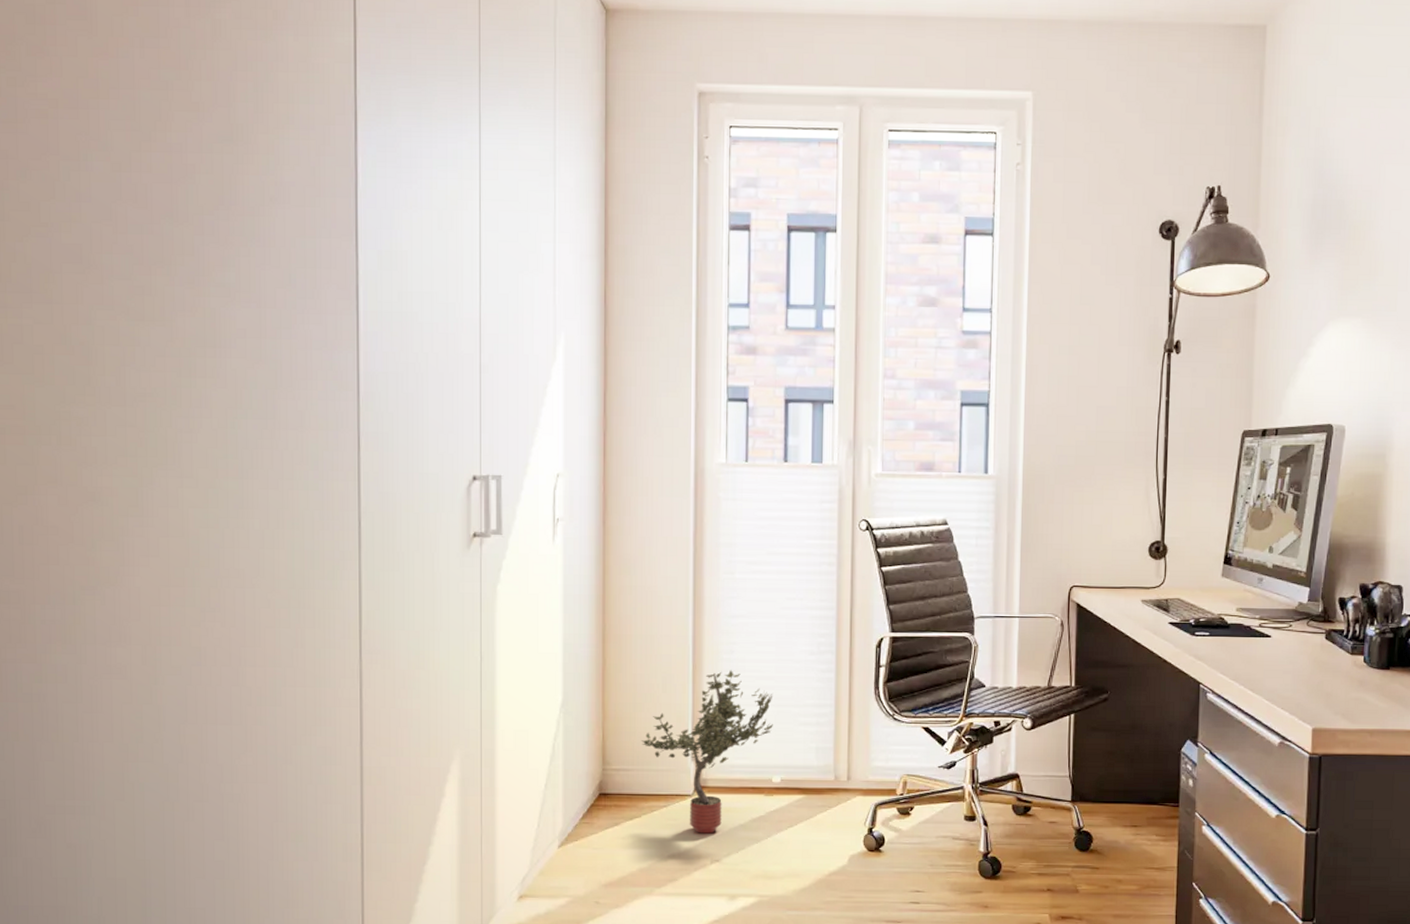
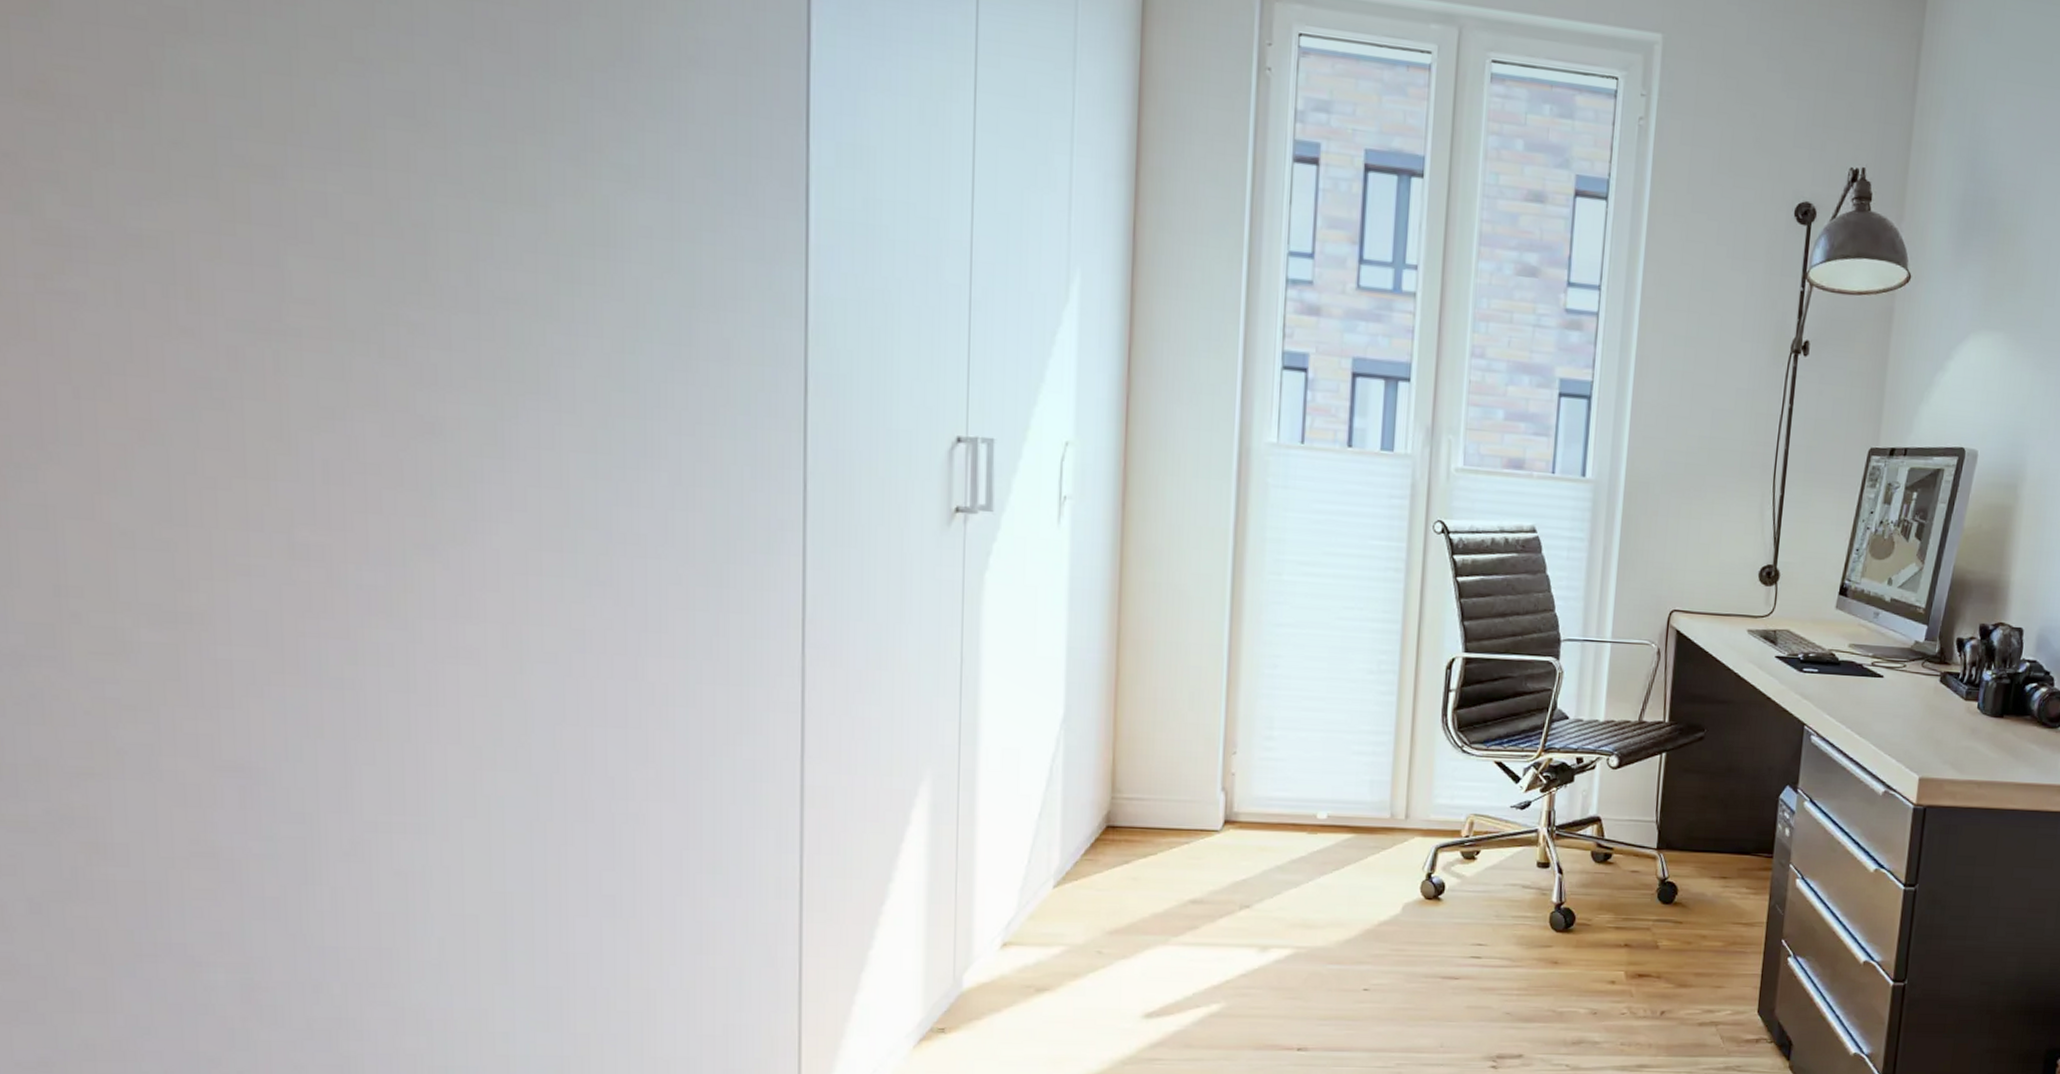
potted tree: present [642,670,773,834] -> none [1161,687,1321,875]

